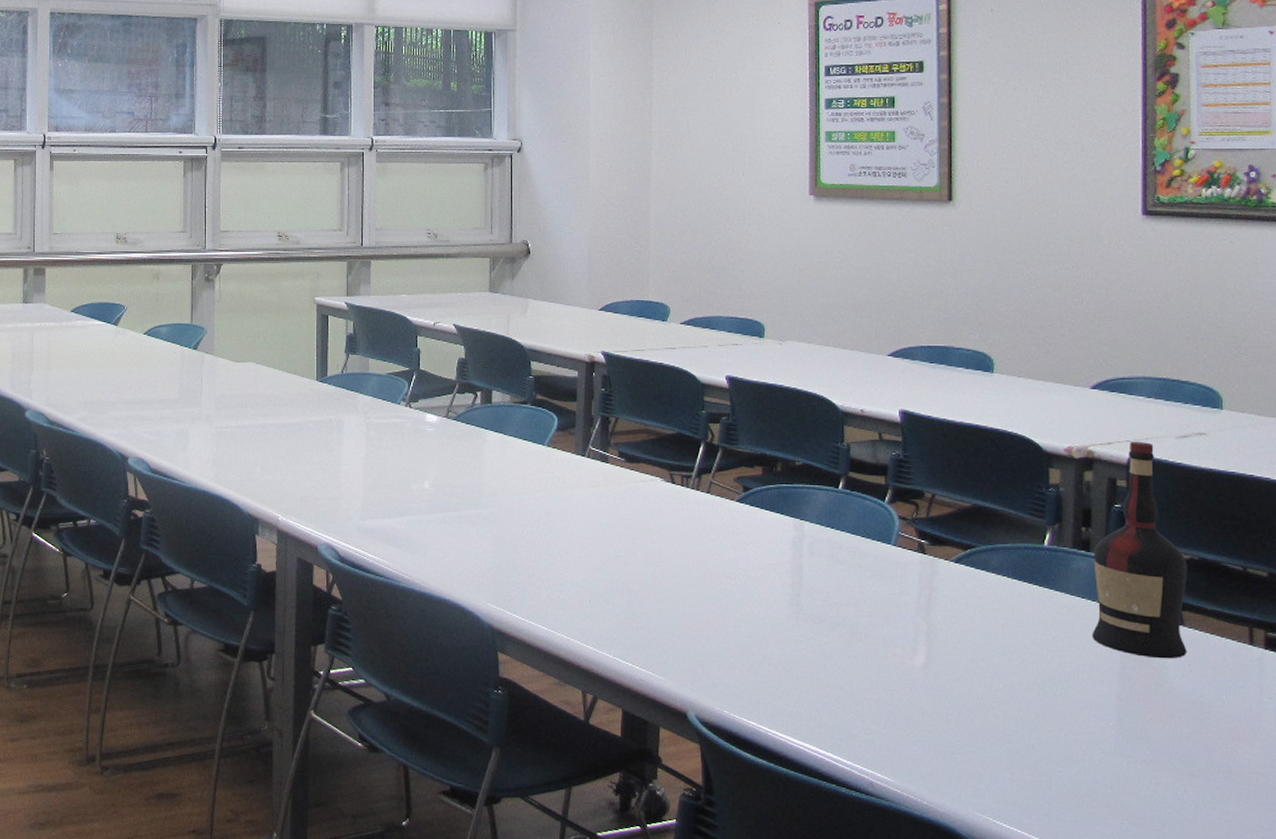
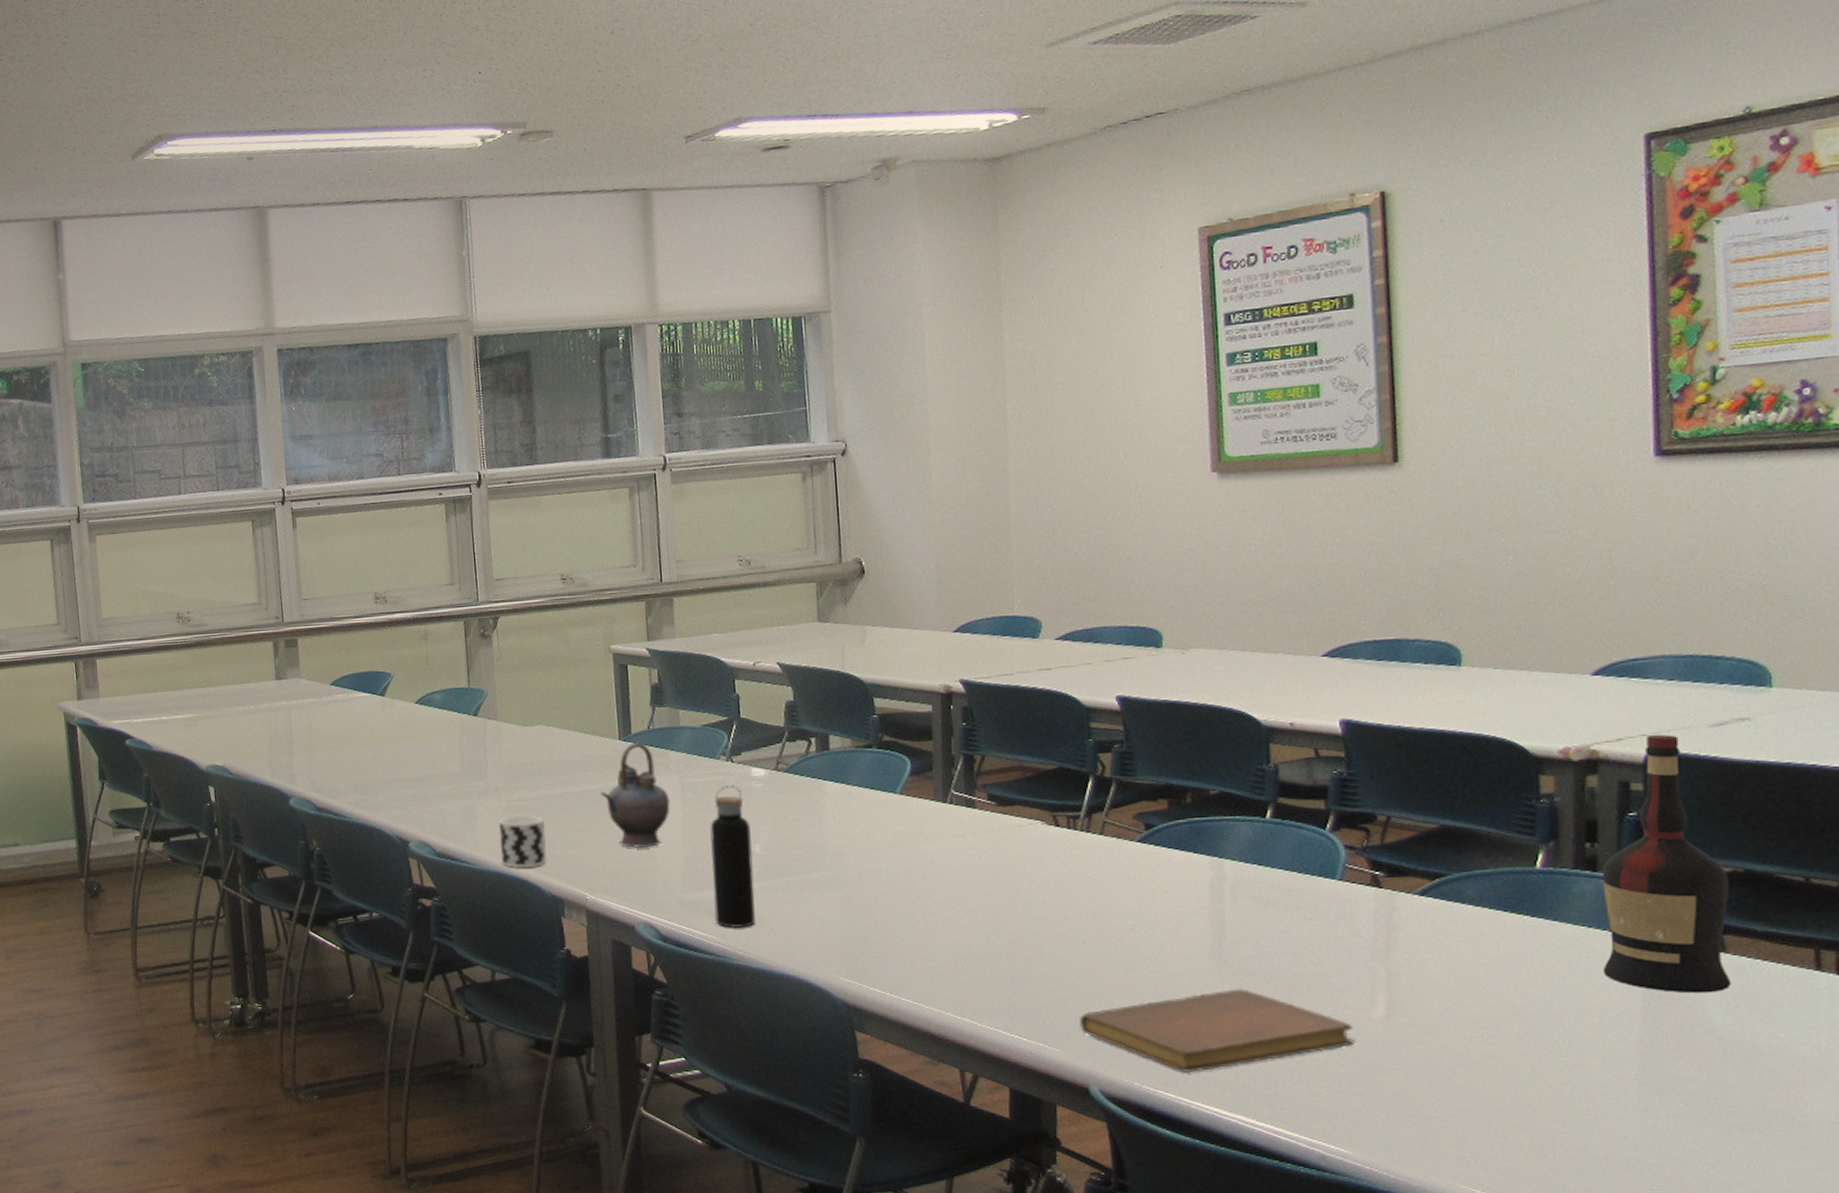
cup: none [207,440,248,488] -> present [498,815,547,868]
teapot: none [297,384,356,477] -> present [600,742,670,848]
water bottle: none [387,428,423,554] -> present [710,785,756,928]
notebook: none [683,632,900,704] -> present [1080,987,1355,1073]

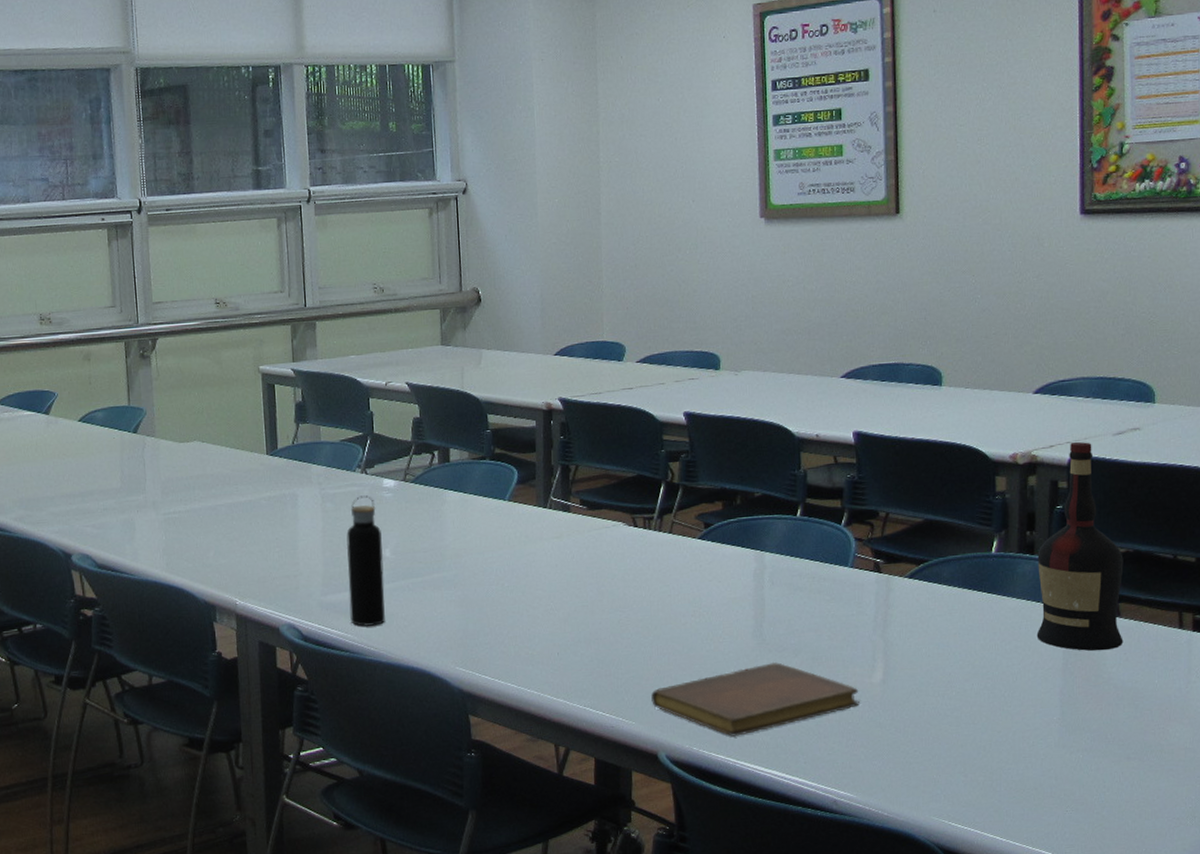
cup: present [498,815,547,868] -> none [156,526,201,577]
teapot: present [600,742,670,848] -> none [249,456,312,555]

